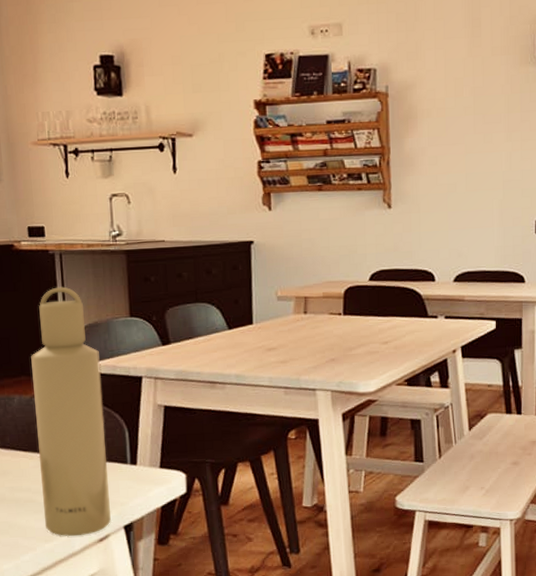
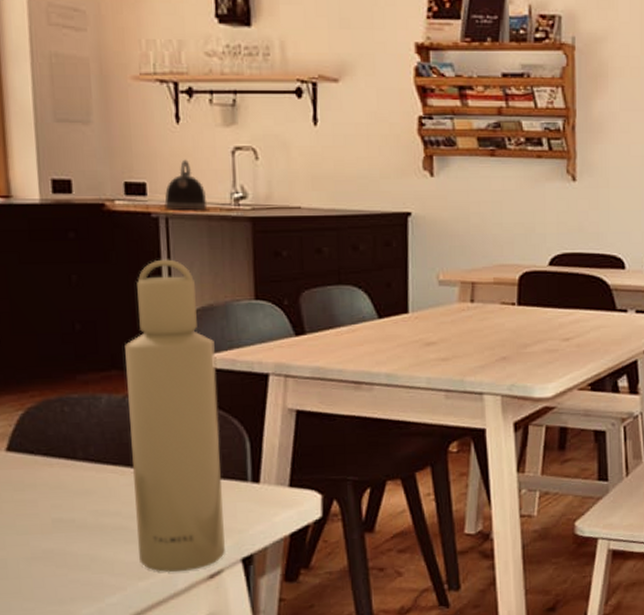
kettle: none [58,206,92,247] -> present [164,159,208,210]

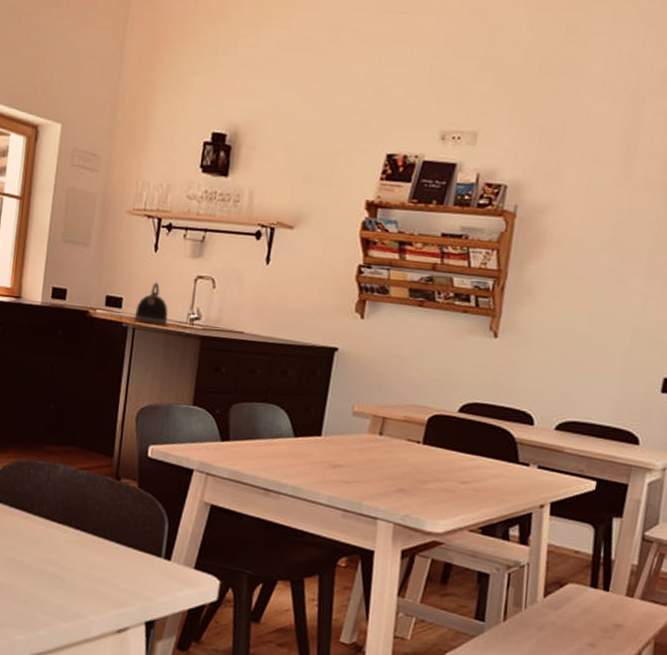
bottle: present [125,259,225,573] -> none [65,361,154,623]

